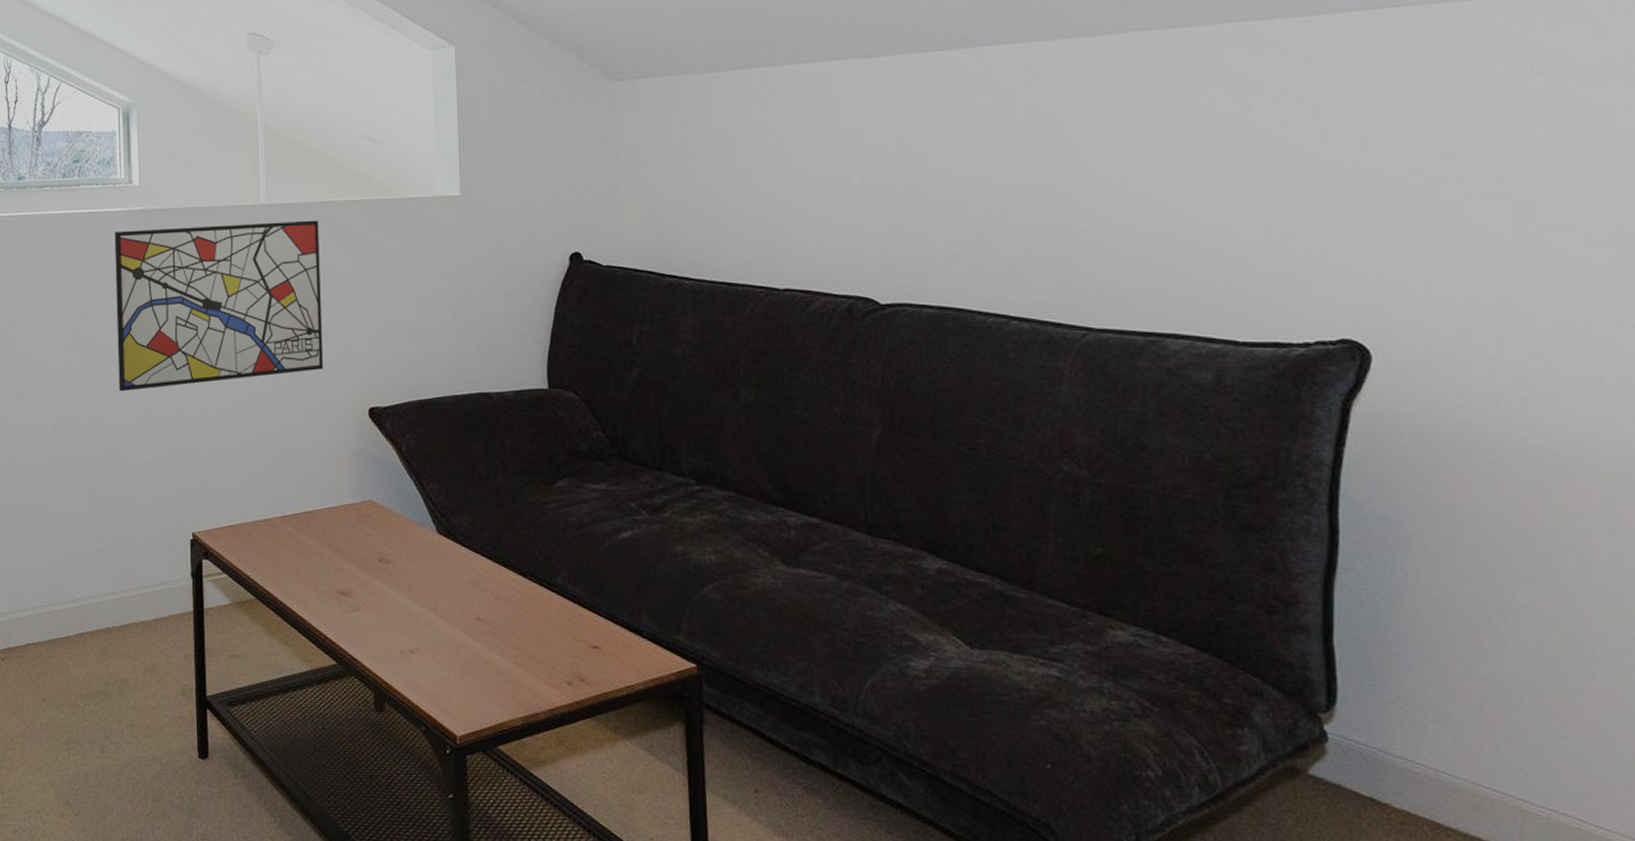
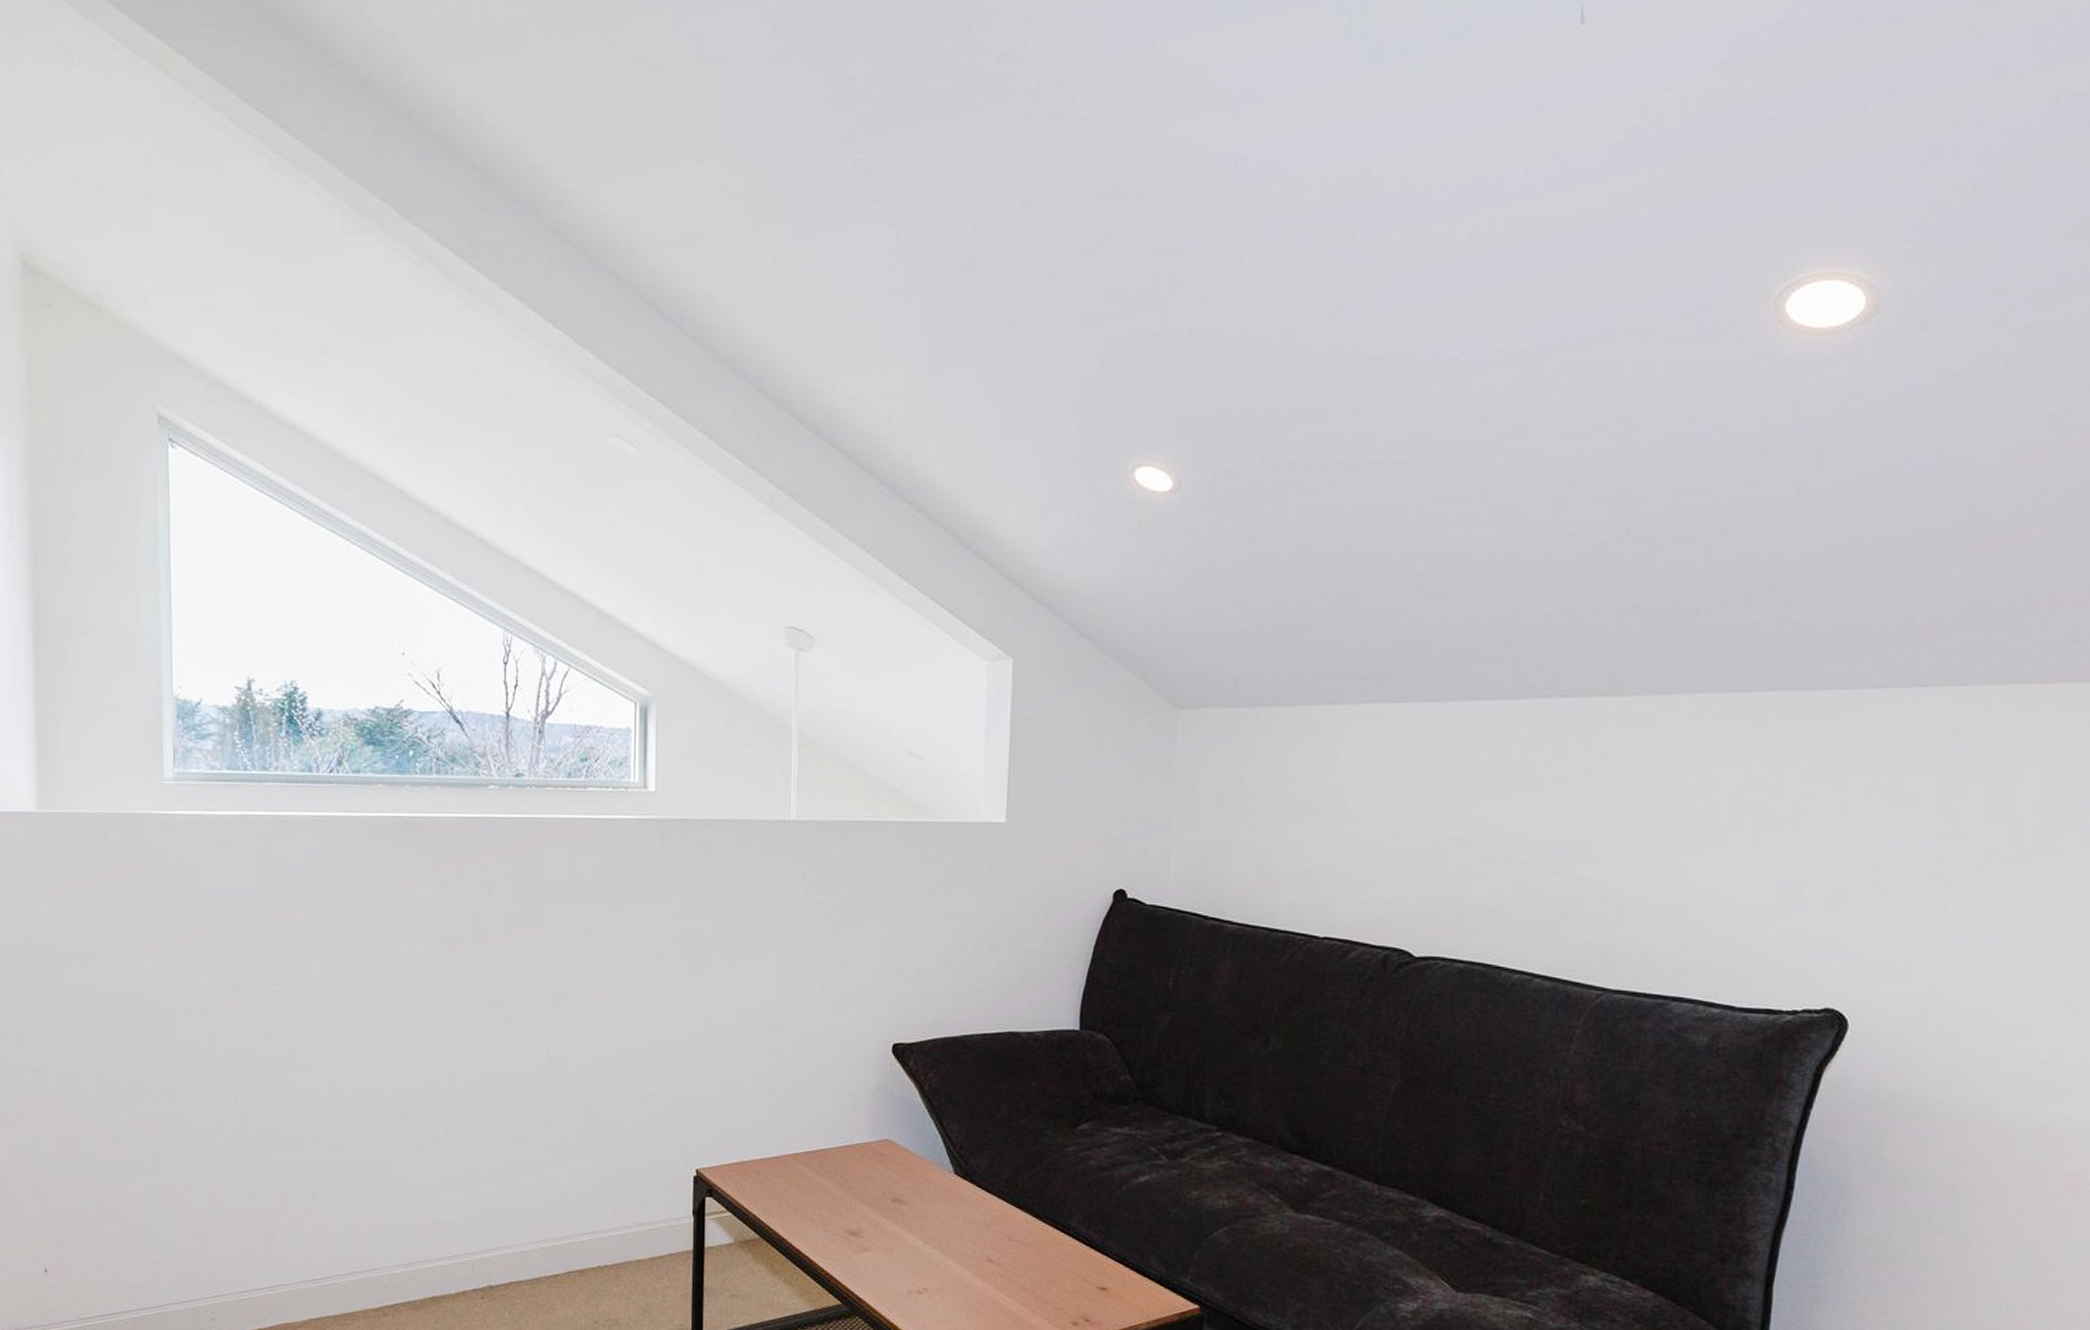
wall art: present [114,220,324,392] -> none [622,840,852,1018]

